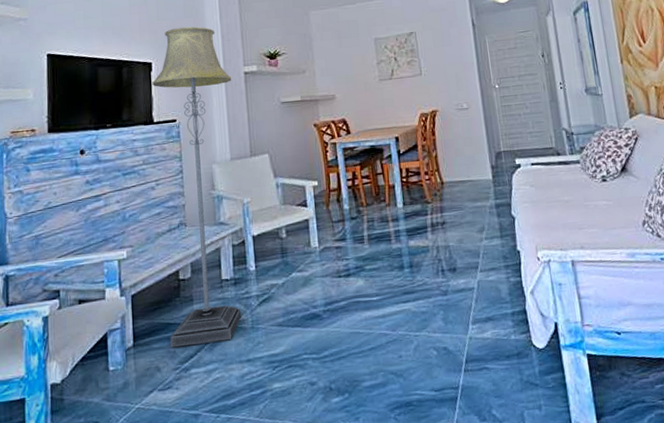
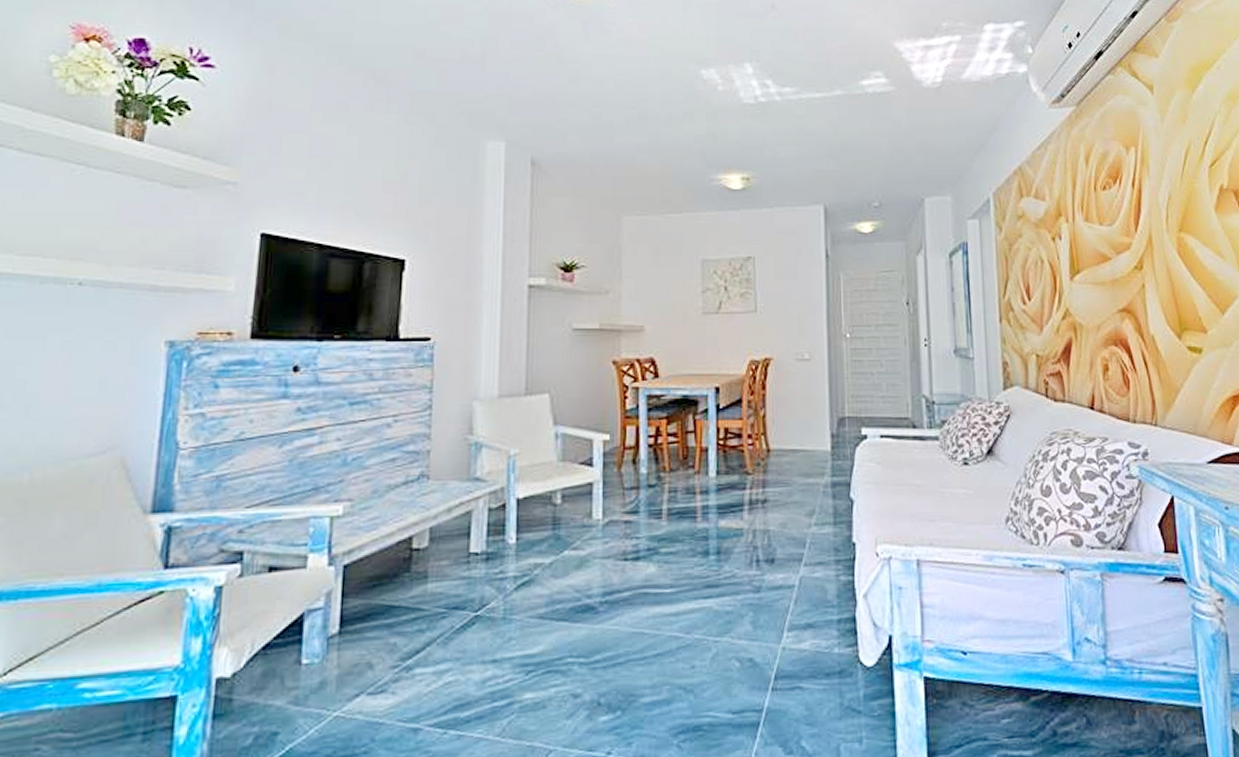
floor lamp: present [152,26,242,348] -> none [390,217,511,639]

